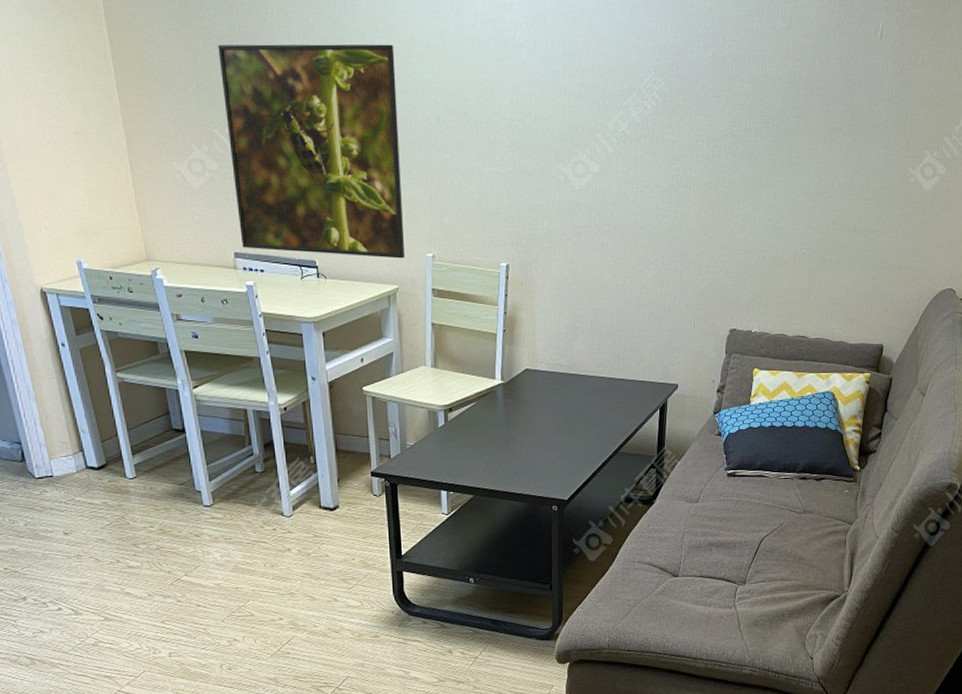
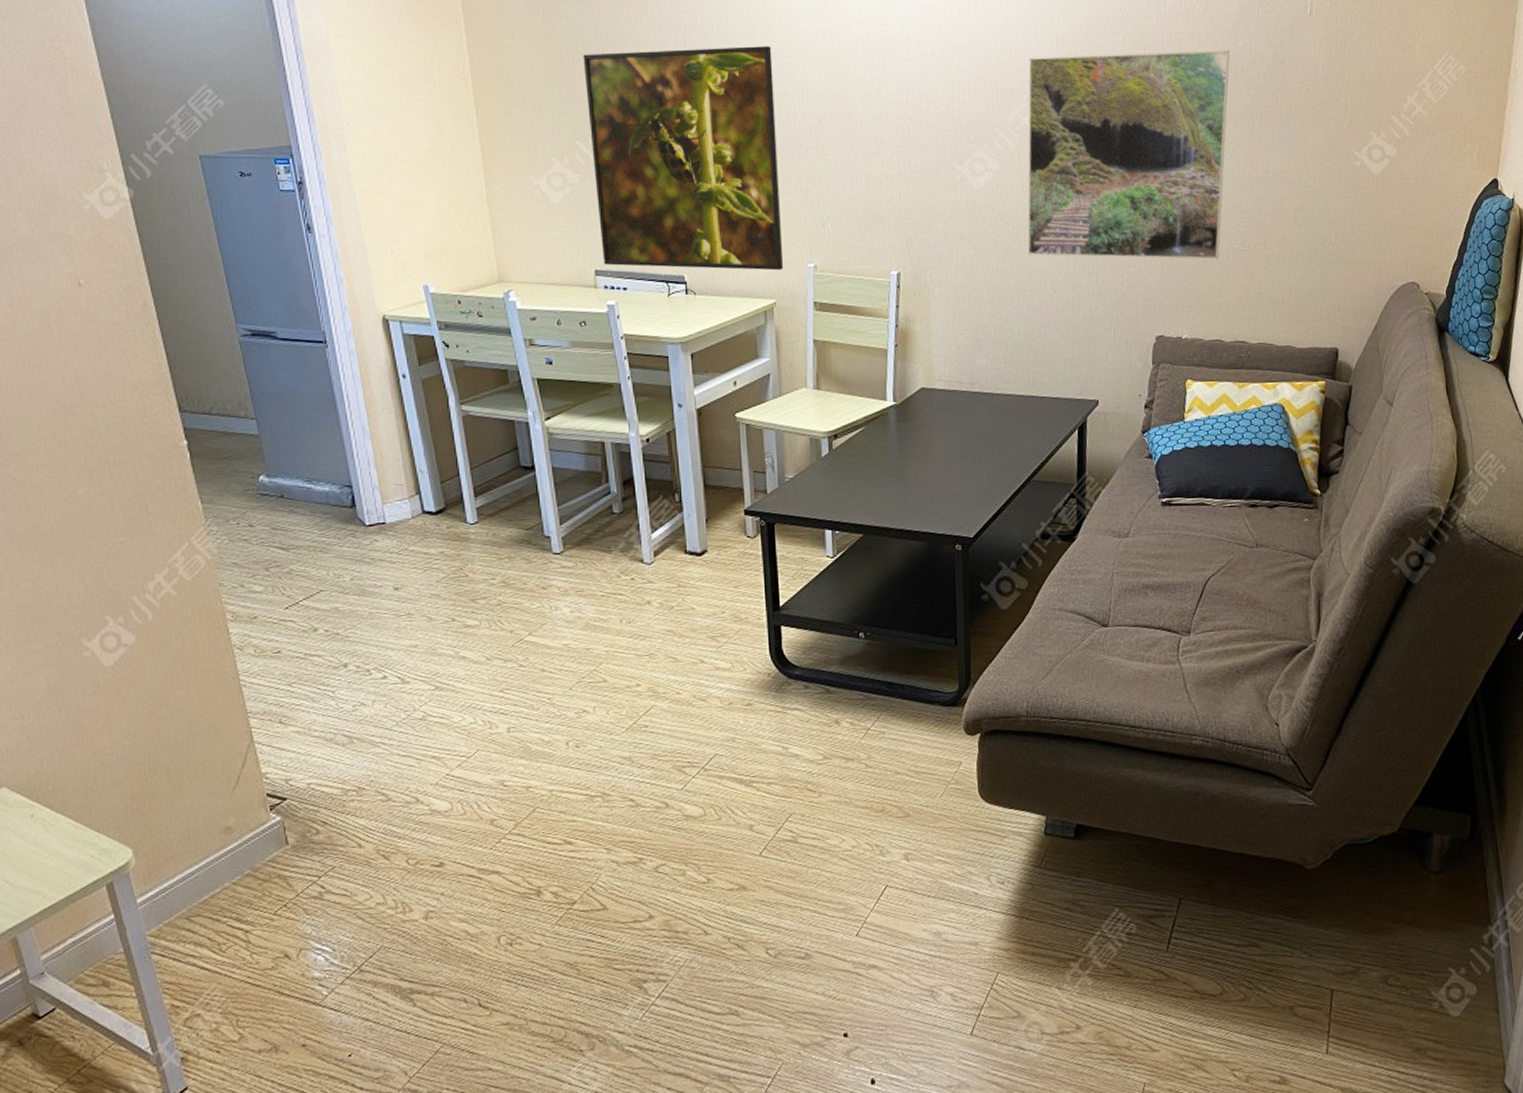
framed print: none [621,67,808,262] -> present [1027,50,1230,260]

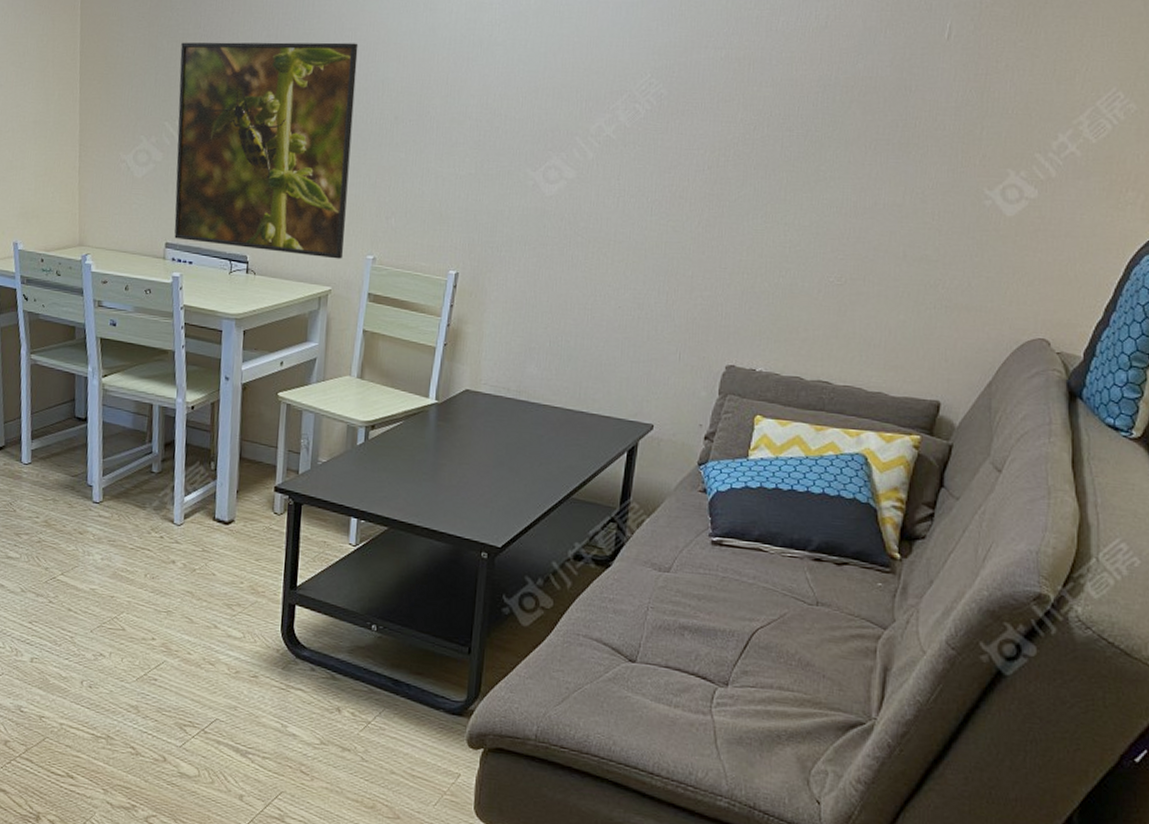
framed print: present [1027,50,1230,260] -> none [594,68,847,292]

